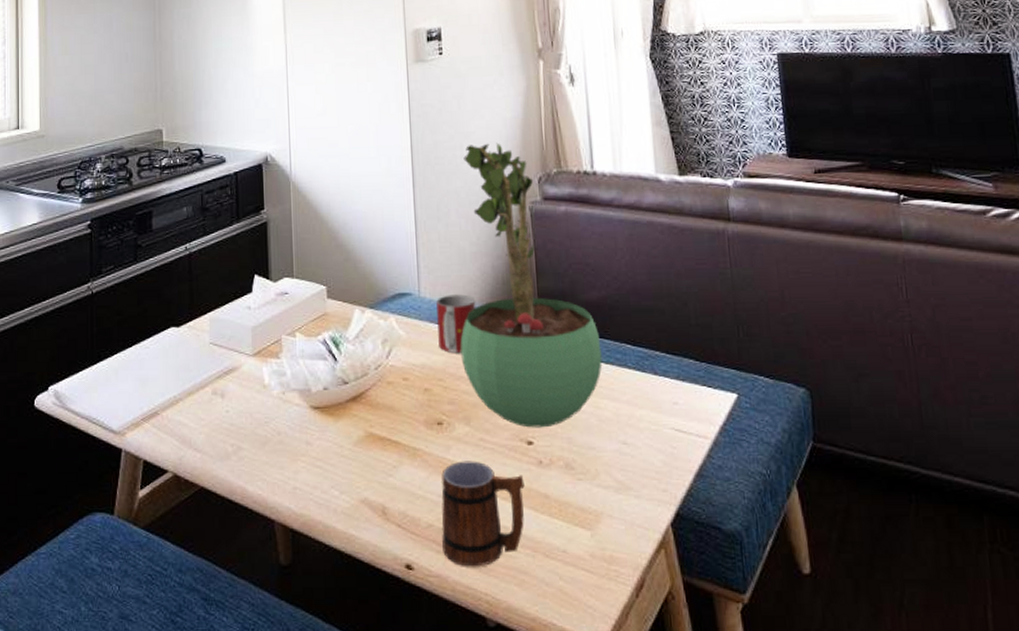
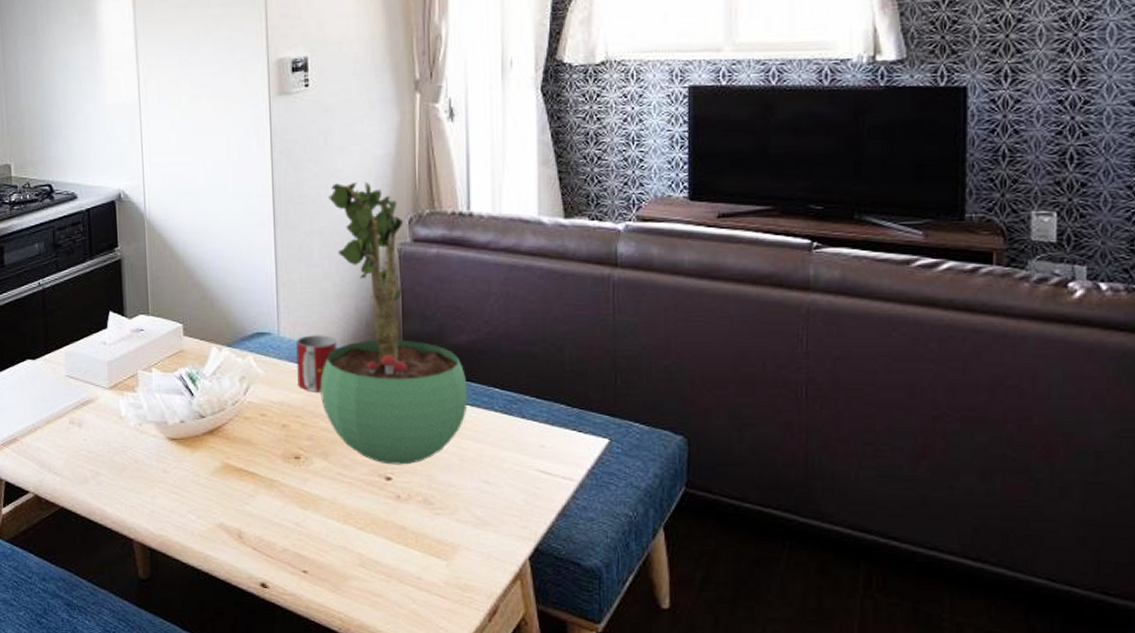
mug: present [441,461,525,567] -> none [297,493,381,589]

